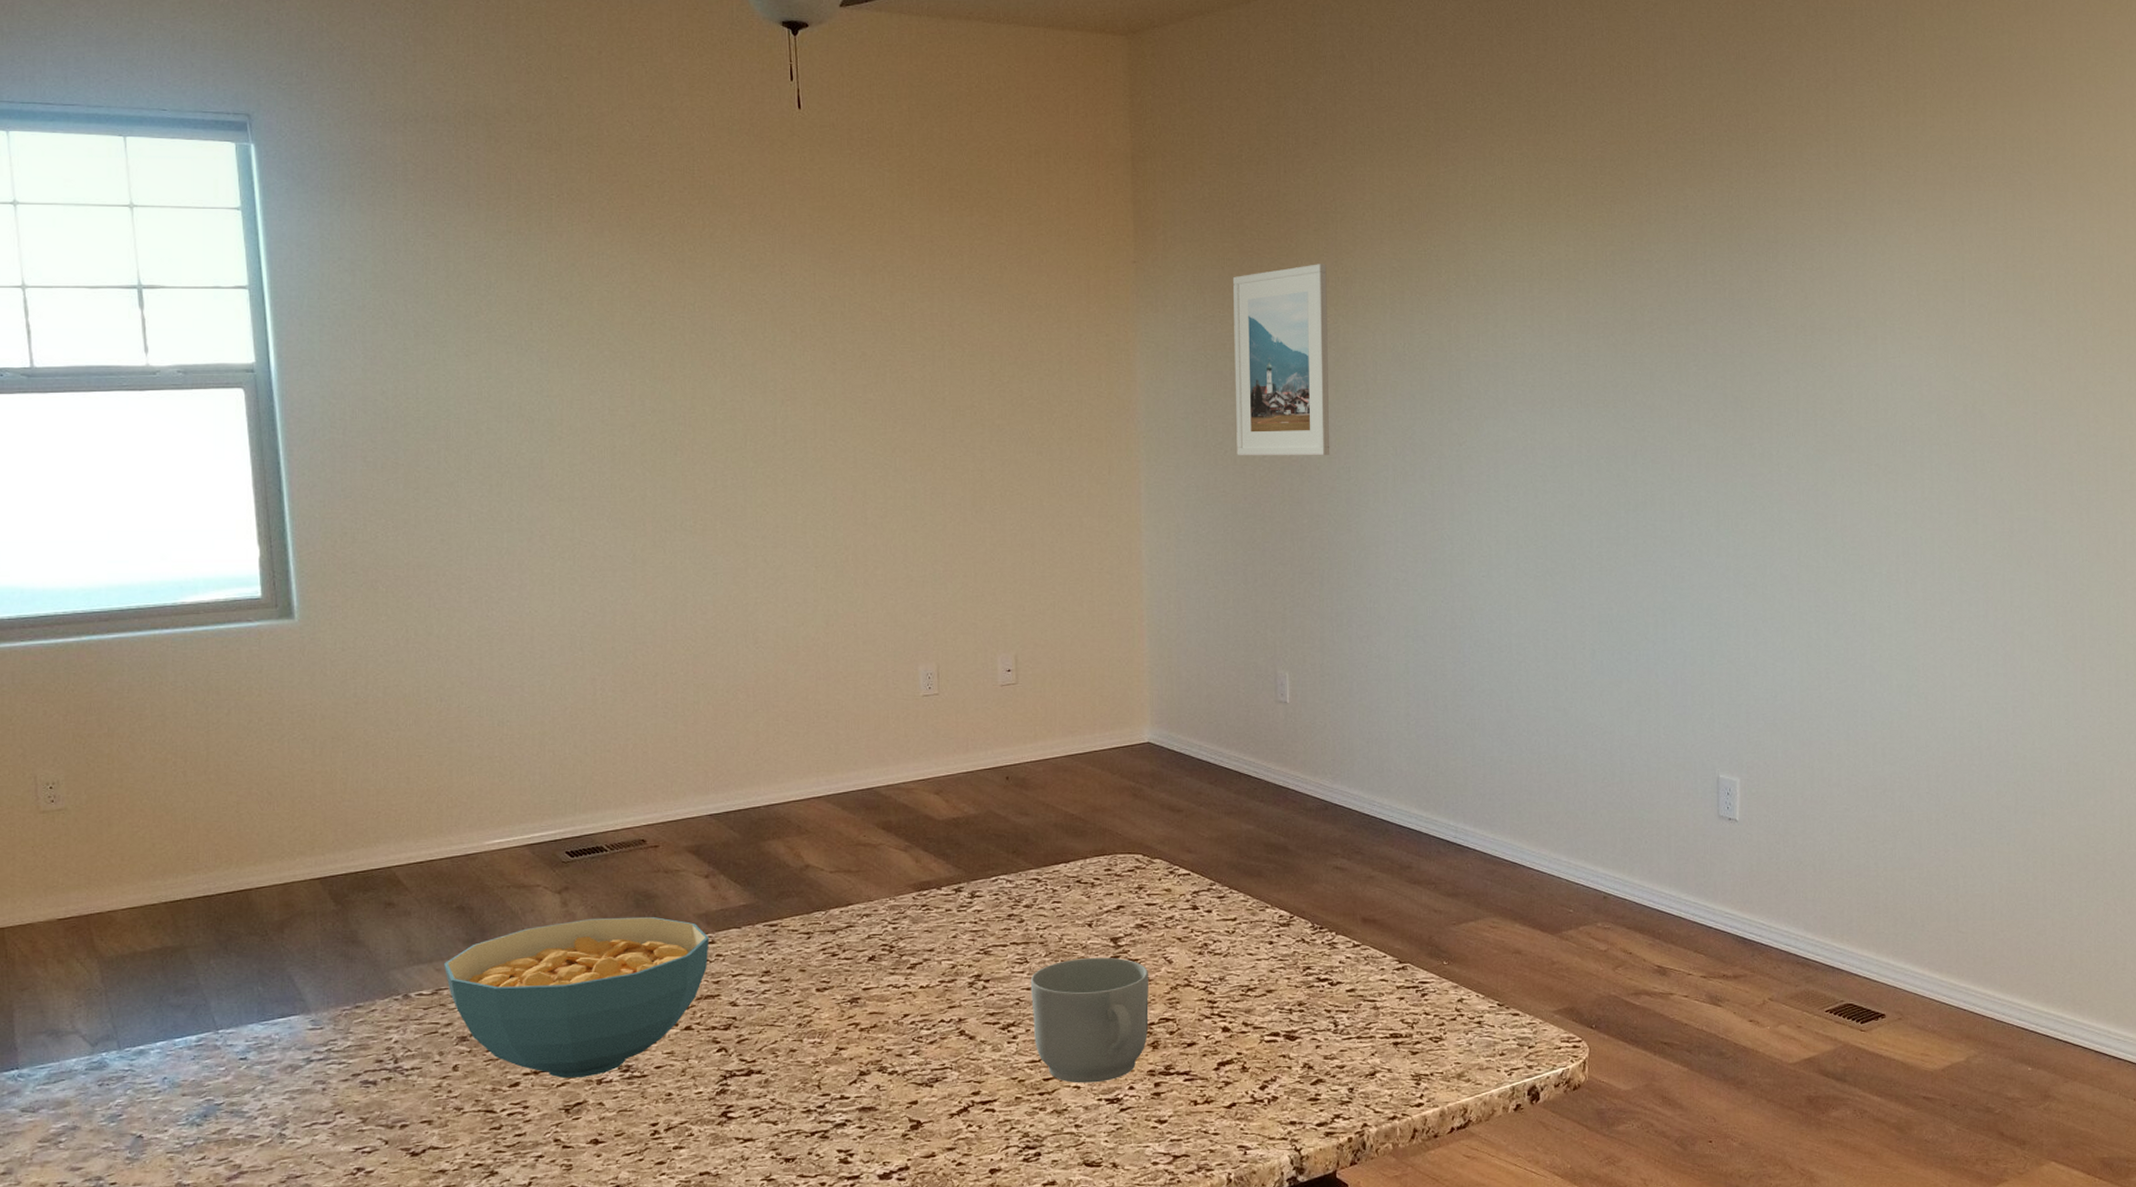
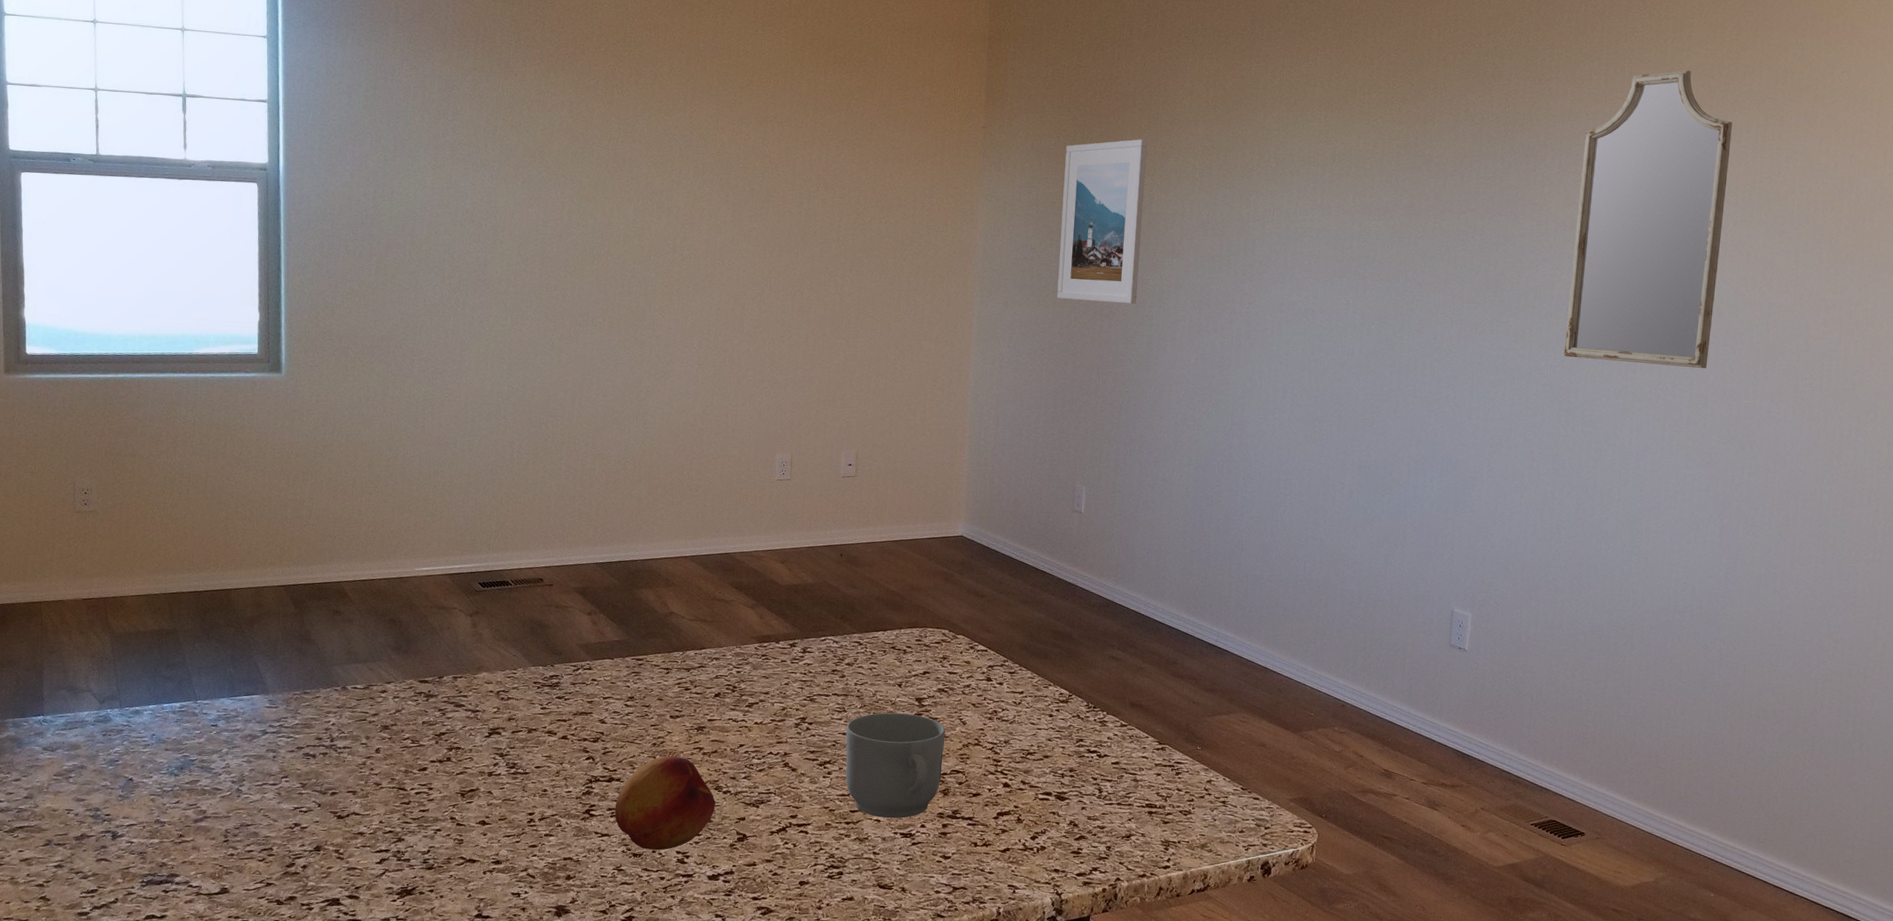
cereal bowl: present [444,916,709,1078] -> none [375,639,587,769]
fruit: none [757,1036,880,1152] -> present [614,756,716,850]
home mirror: none [1816,146,1978,480] -> present [1563,69,1732,369]

